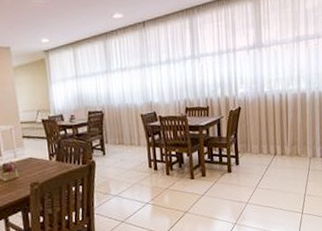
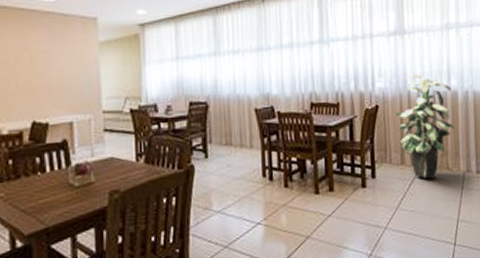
indoor plant: none [253,80,304,164] -> present [394,74,455,179]

